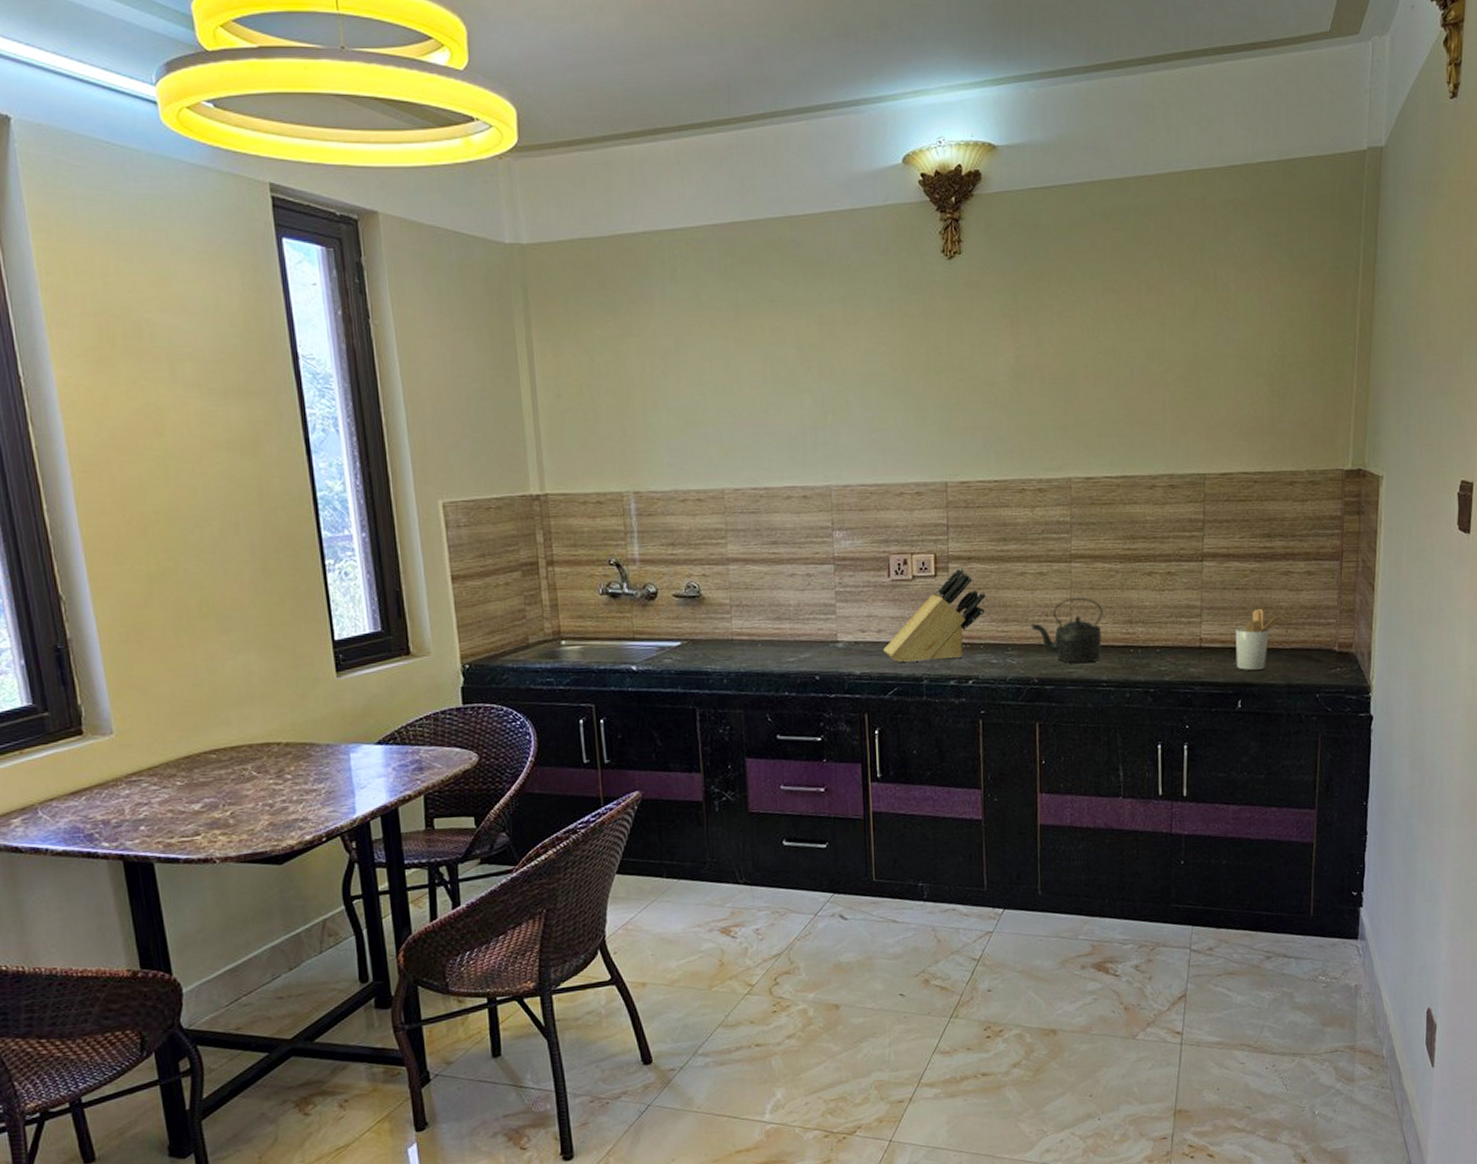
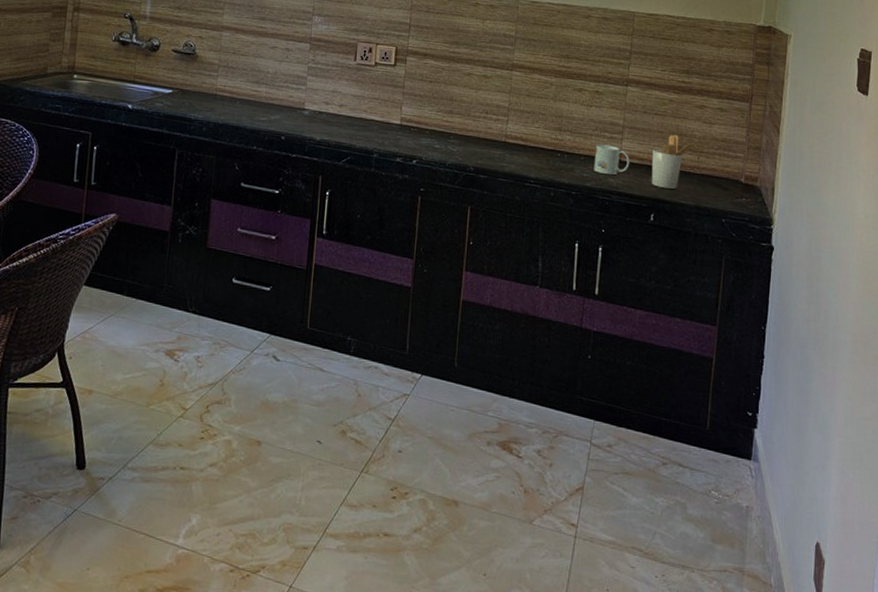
knife block: present [883,568,986,663] -> none [342,62,436,140]
kettle: present [1030,597,1103,664] -> none [472,101,536,160]
mug: none [1171,631,1212,665] -> present [594,144,630,176]

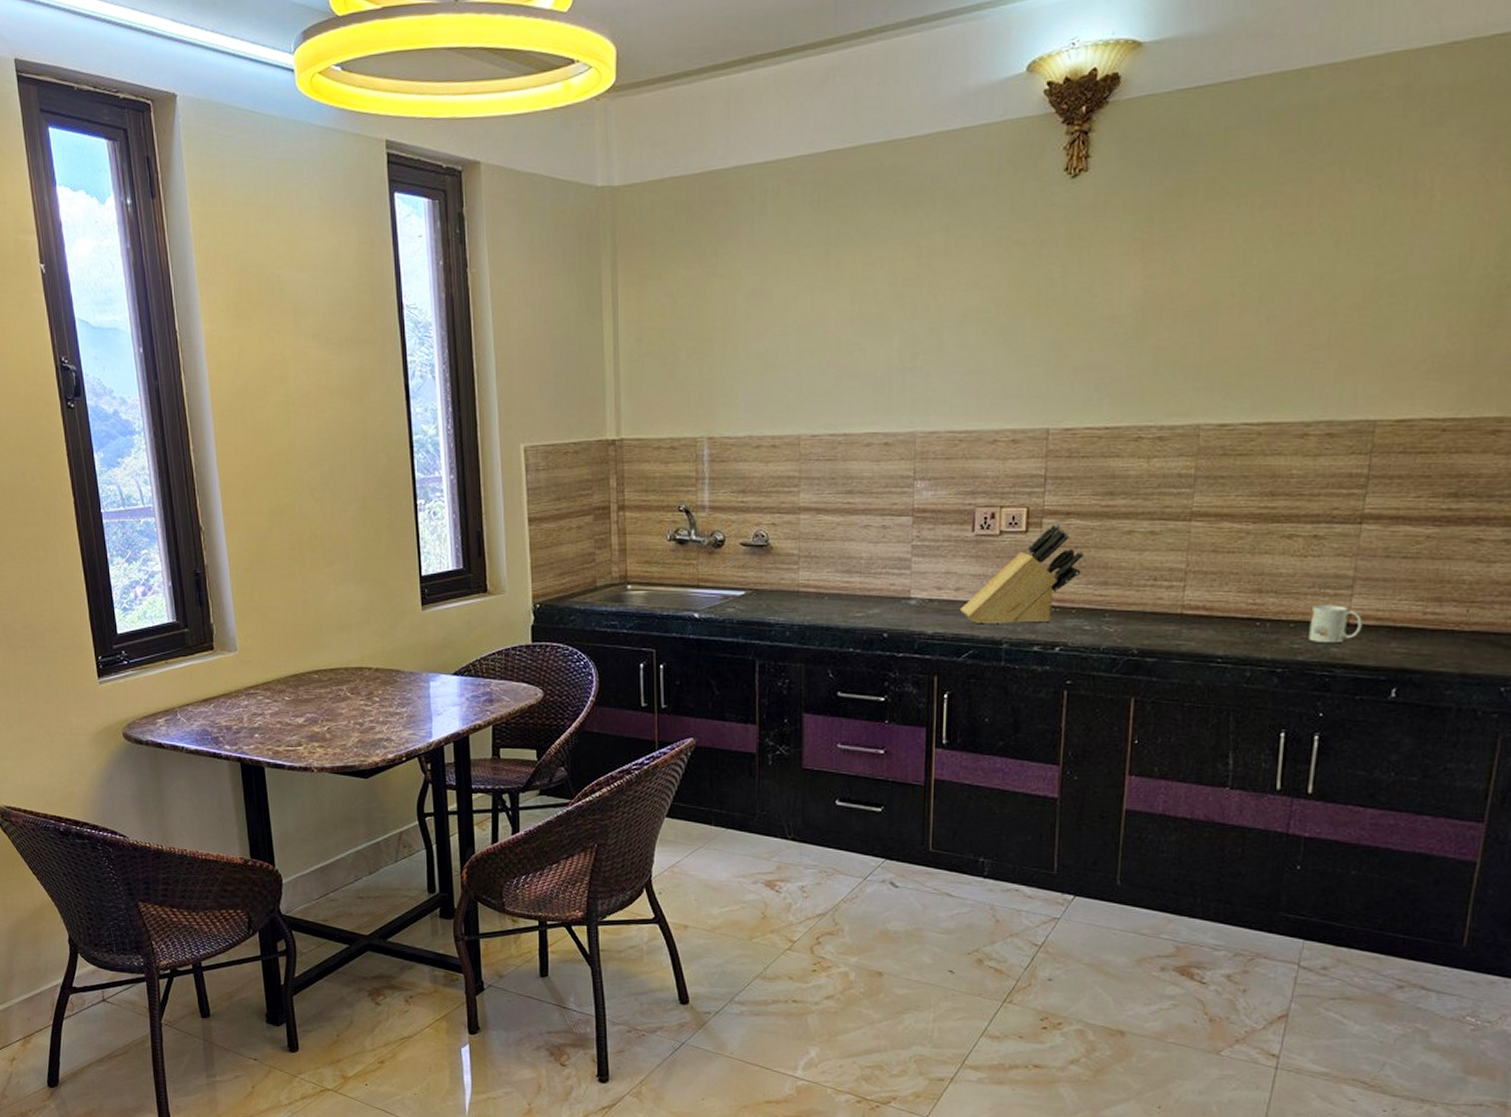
knife block: none [342,62,436,140] -> present [960,524,1084,625]
utensil holder: present [651,134,699,190] -> none [1393,581,1470,655]

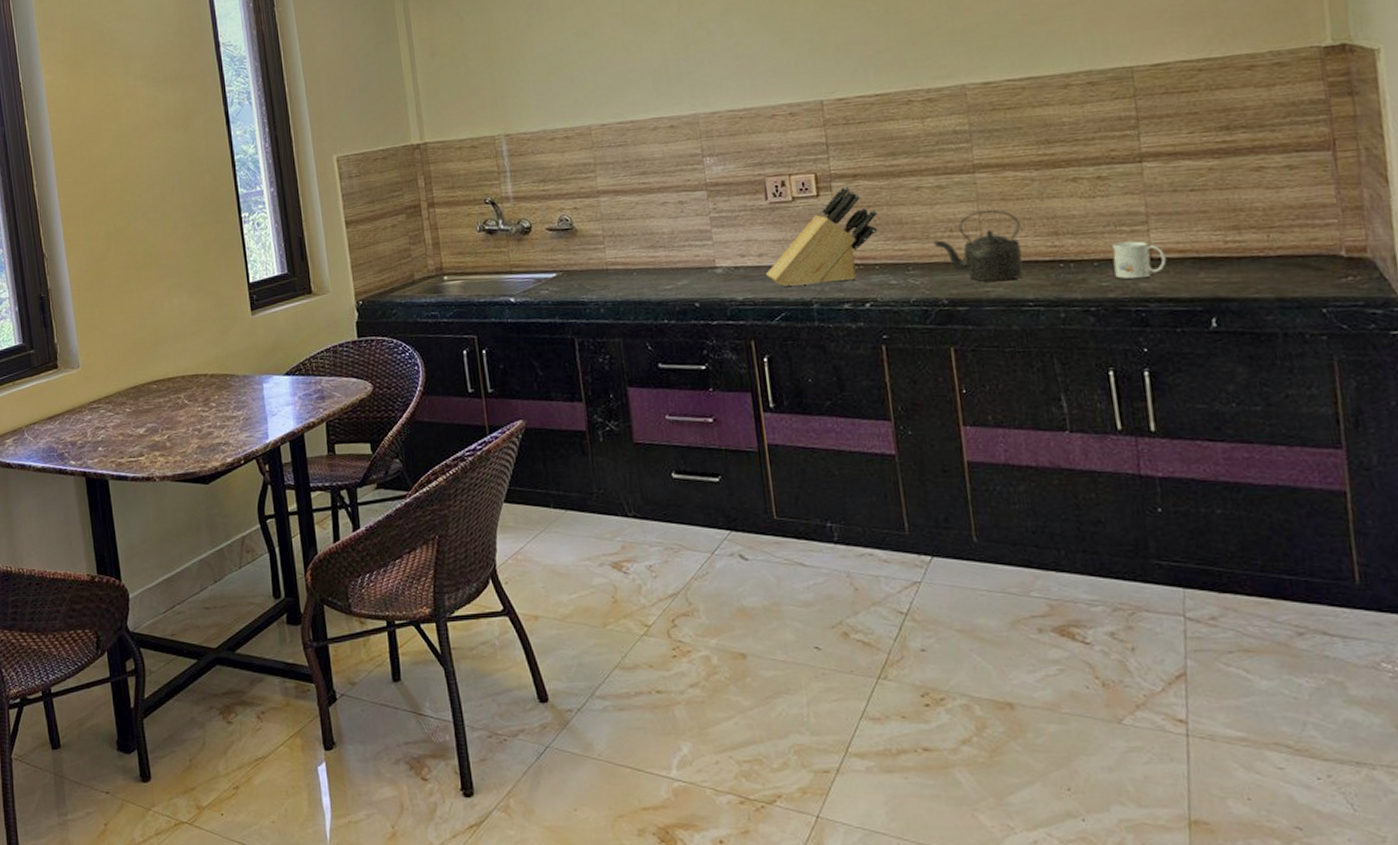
kettle: none [1134,560,1226,636] -> present [932,209,1023,282]

